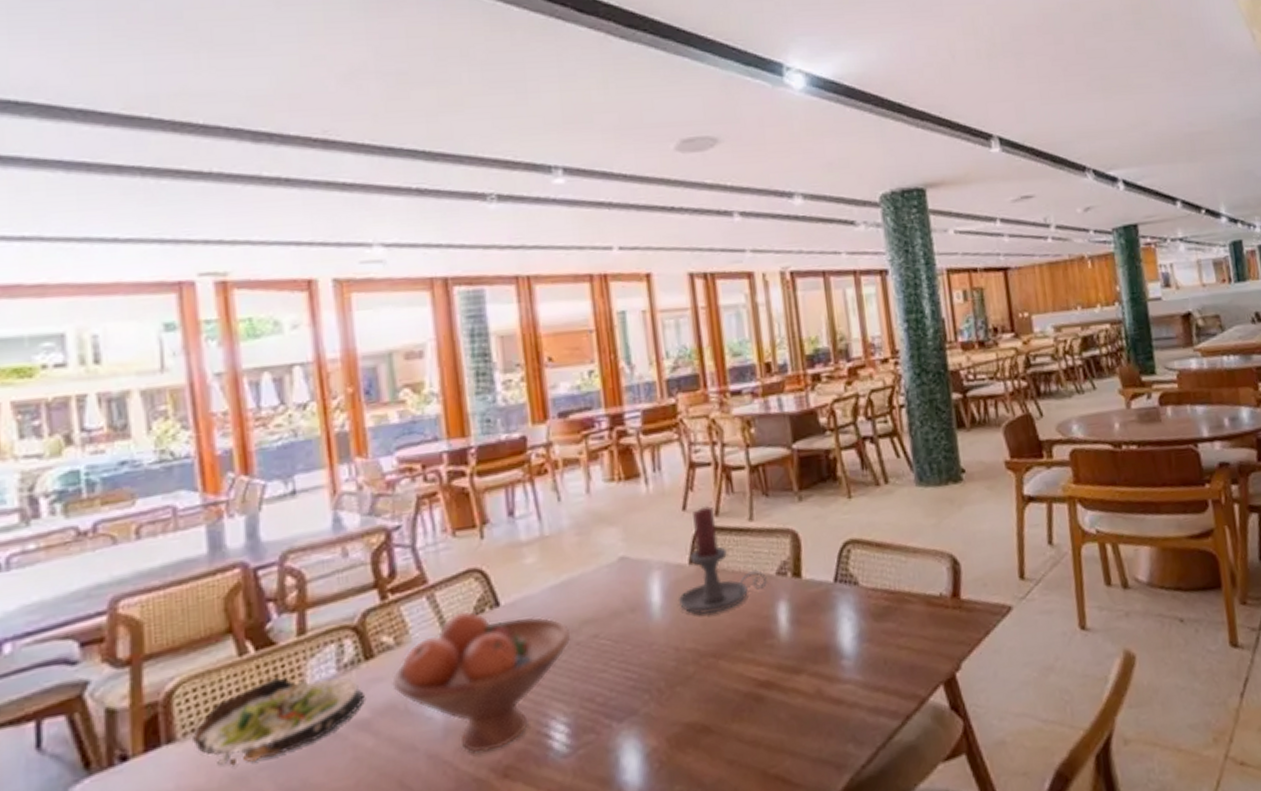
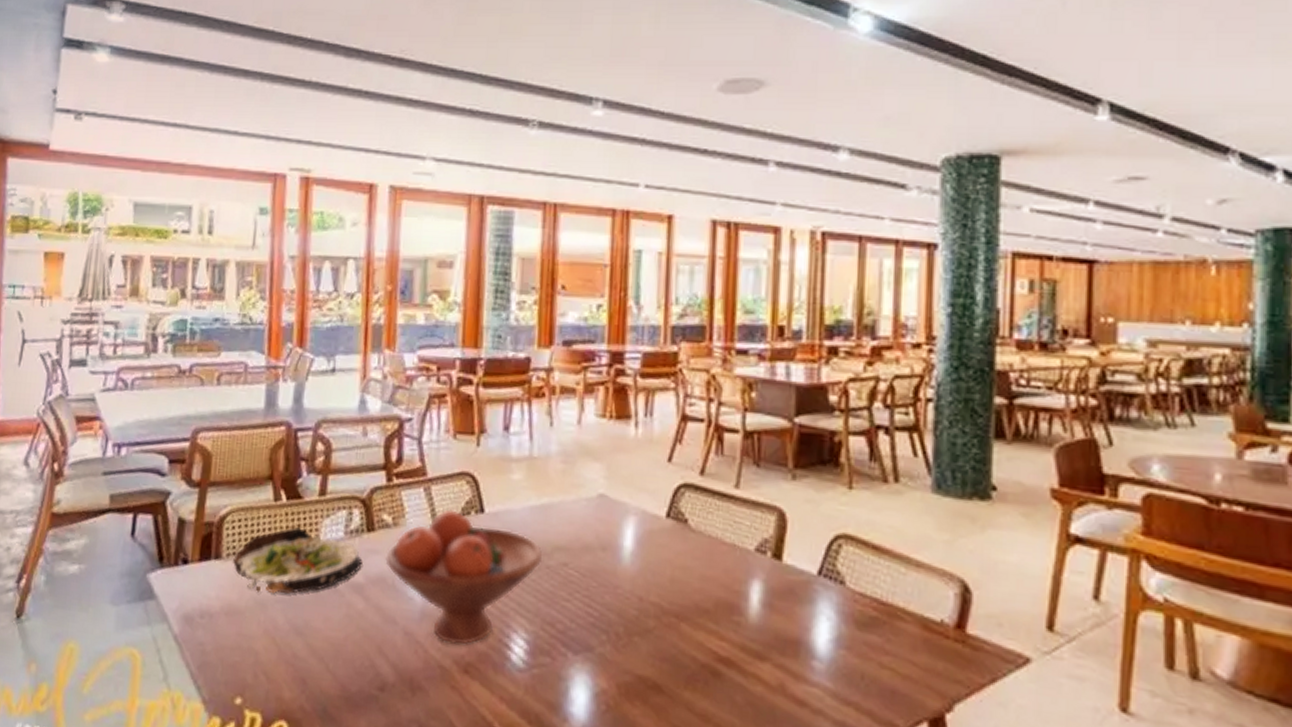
candle holder: present [677,506,769,615] -> none [649,463,745,575]

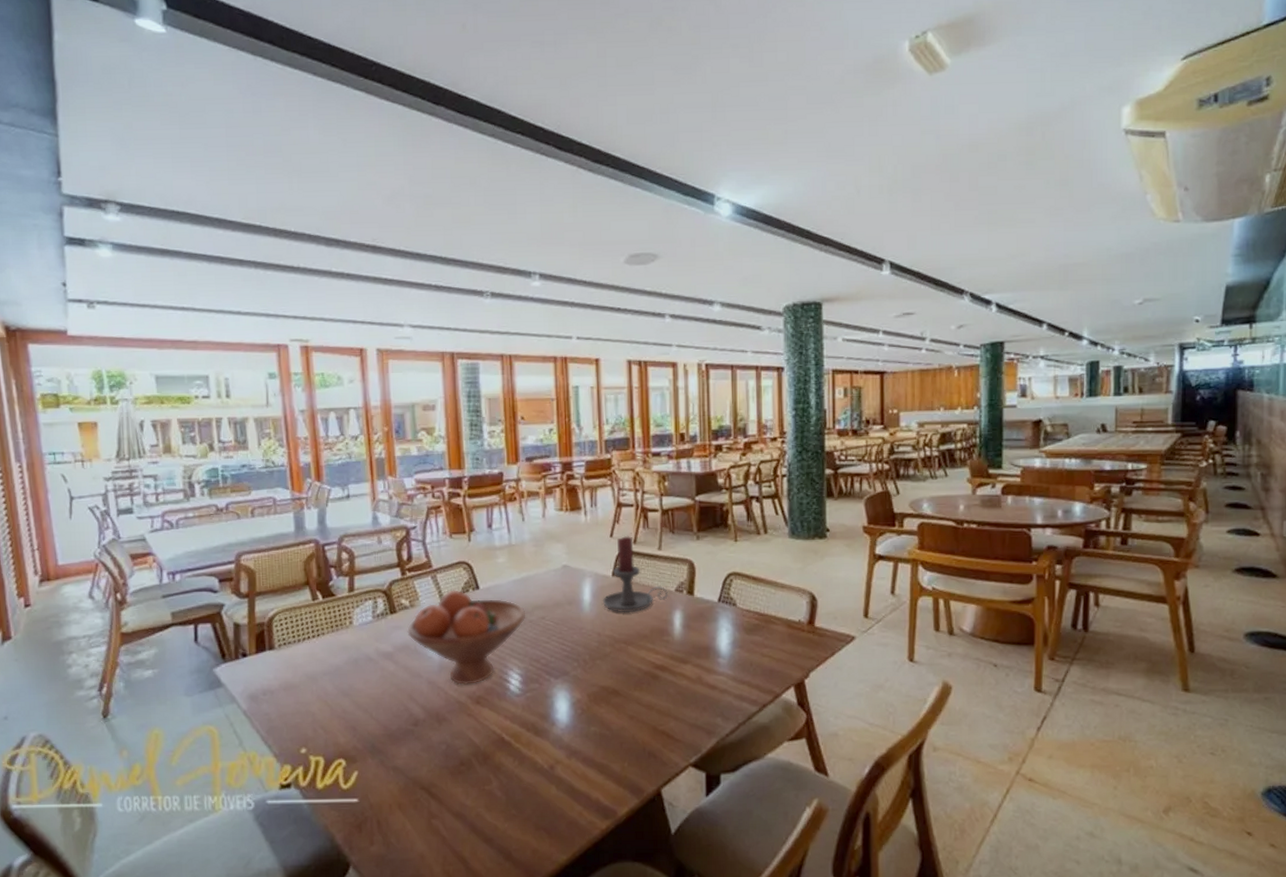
salad plate: present [233,526,362,594] -> none [284,617,390,670]
candle holder: none [649,463,745,575] -> present [602,536,669,613]

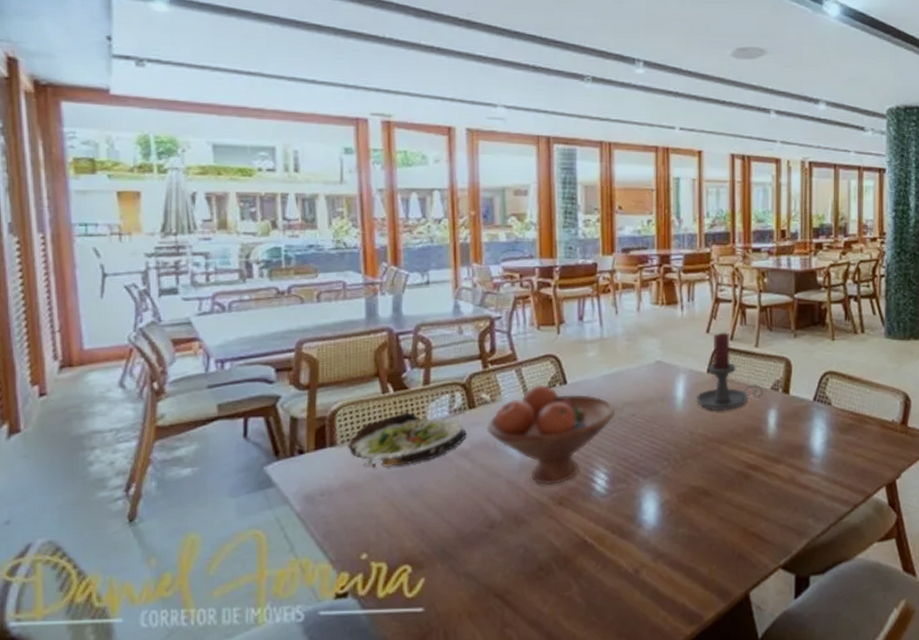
salad plate: none [284,617,390,670] -> present [348,411,467,468]

